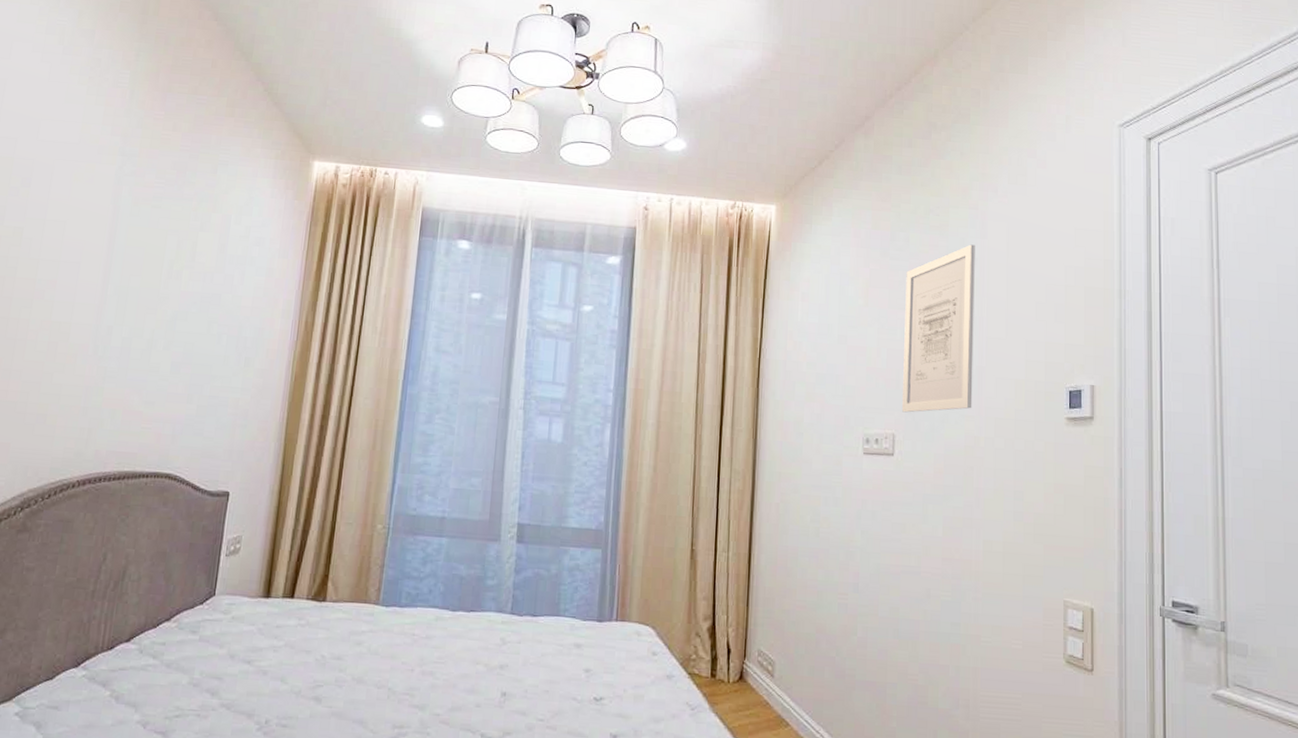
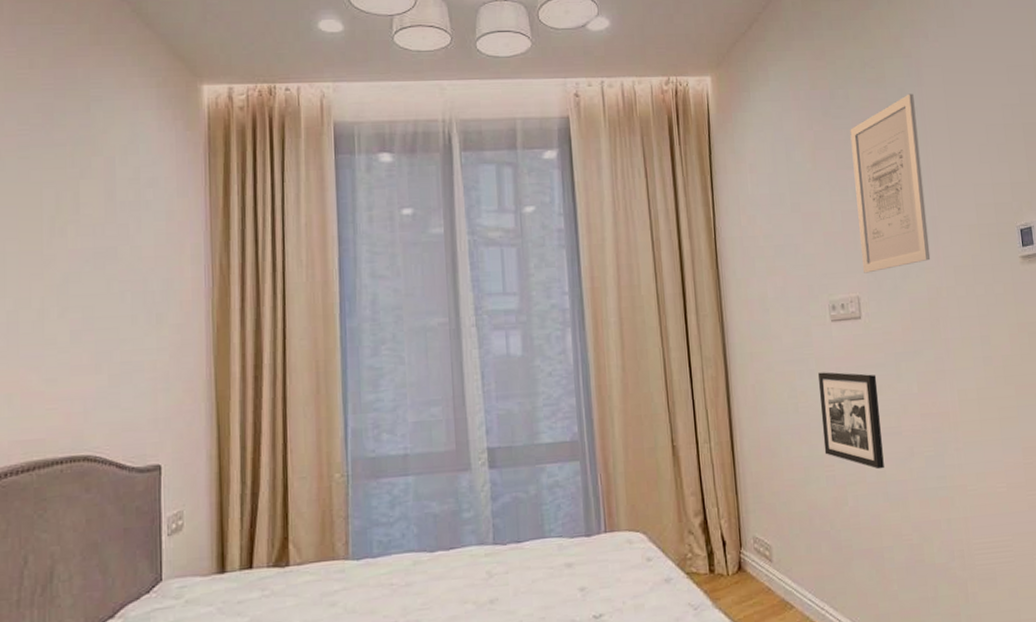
picture frame: none [840,501,902,606] -> present [818,372,884,470]

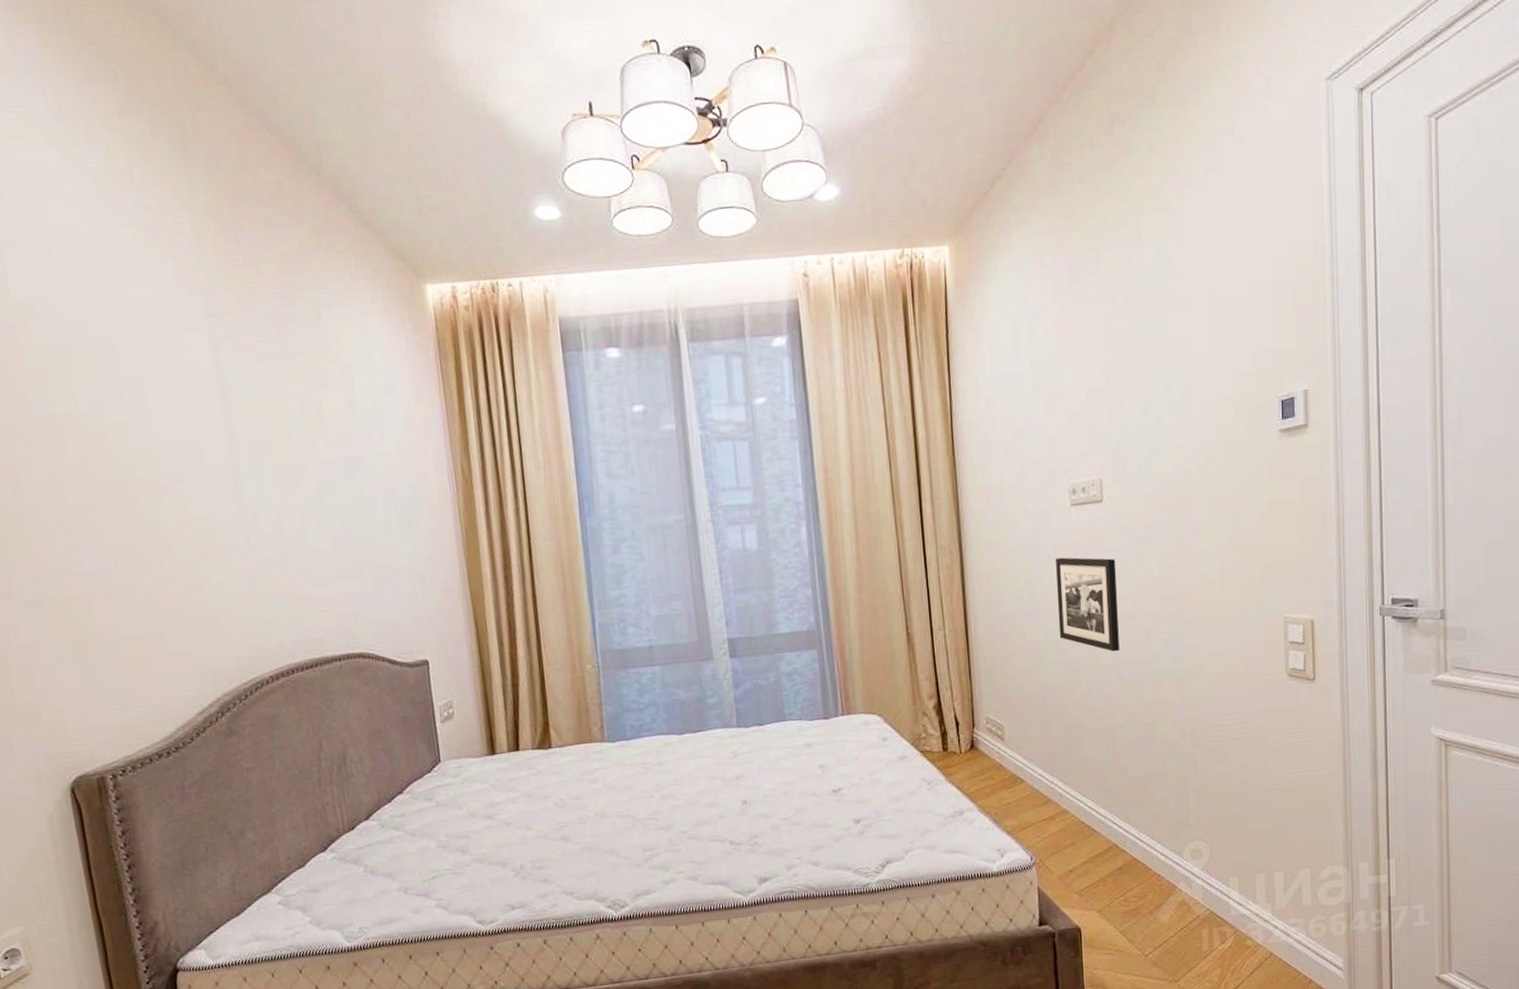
wall art: present [850,93,931,273] -> none [1099,253,1181,455]

